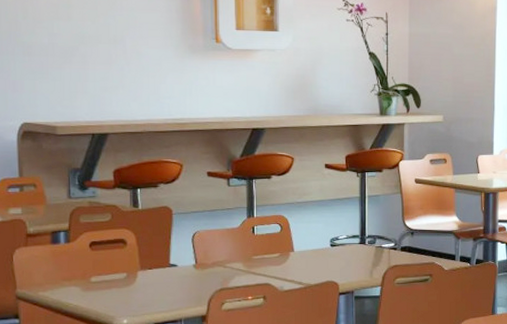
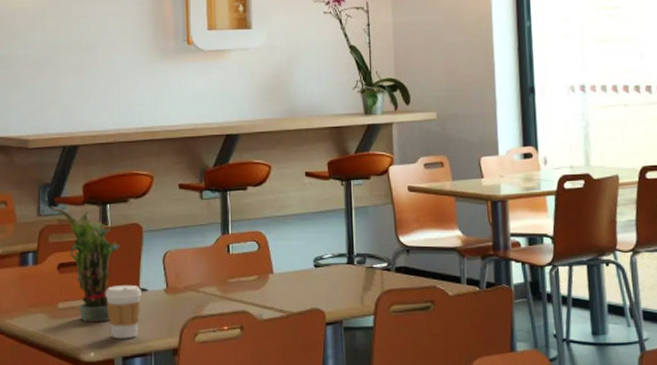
potted plant: none [81,189,151,294] -> present [51,205,121,322]
coffee cup: none [136,261,172,308] -> present [105,284,141,339]

